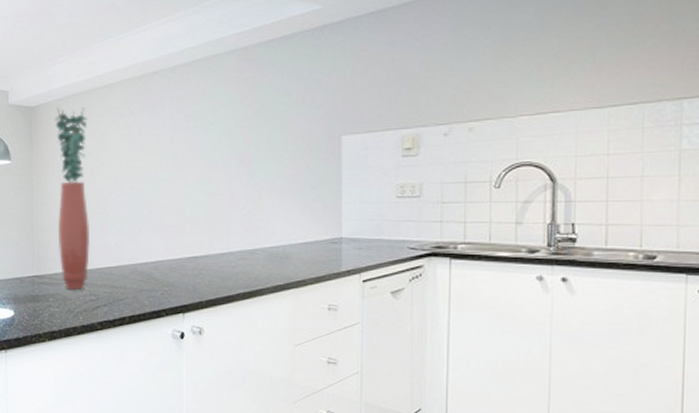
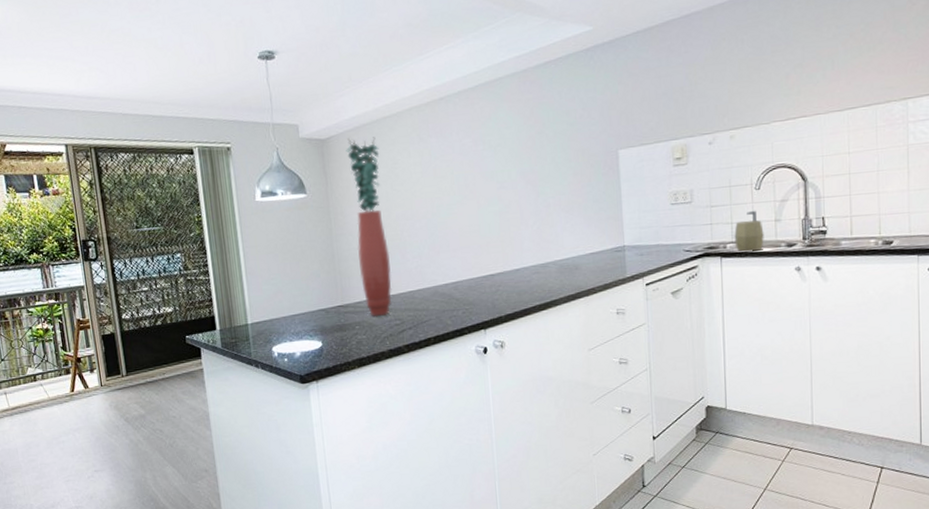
soap dispenser: none [467,210,502,255] -> present [734,210,764,252]

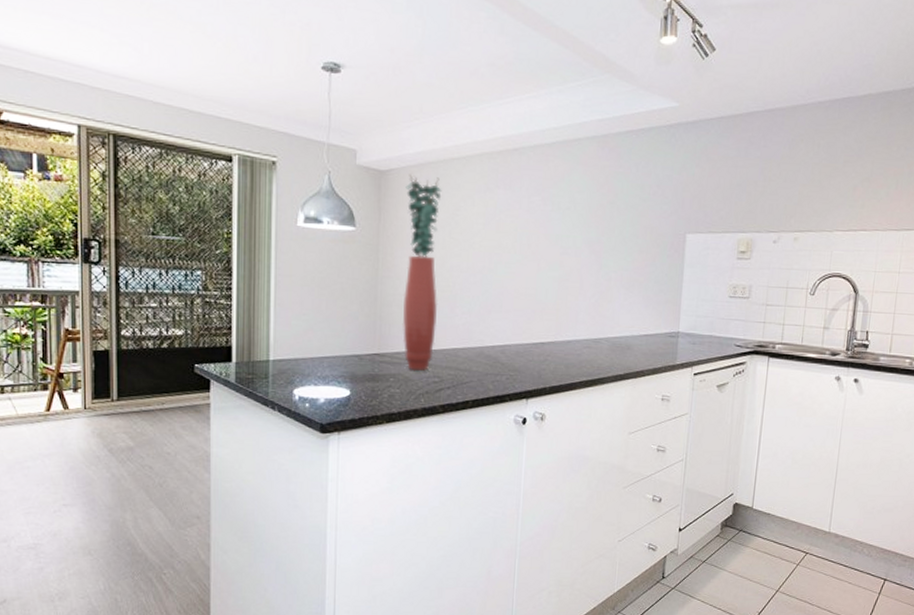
soap dispenser: present [734,210,764,252] -> none [783,314,812,355]

